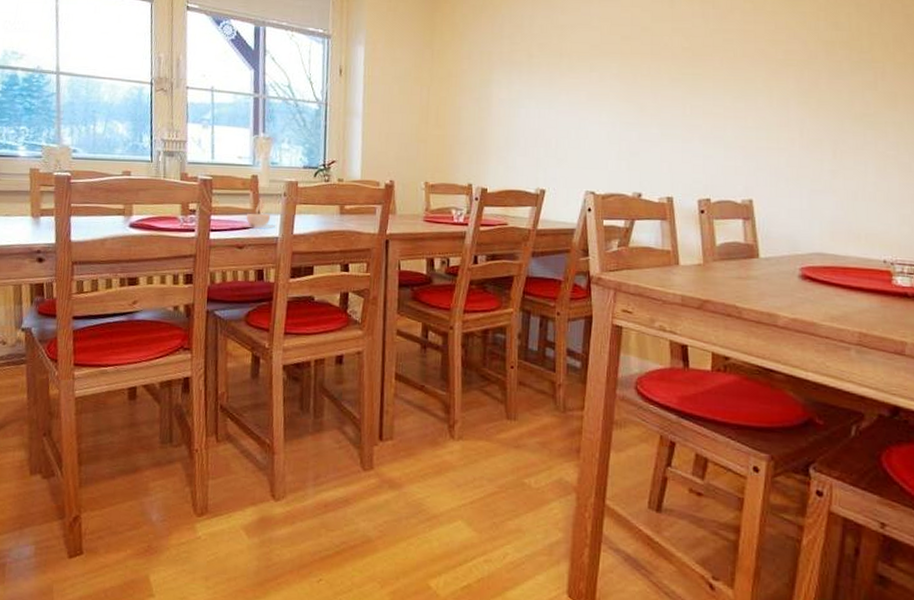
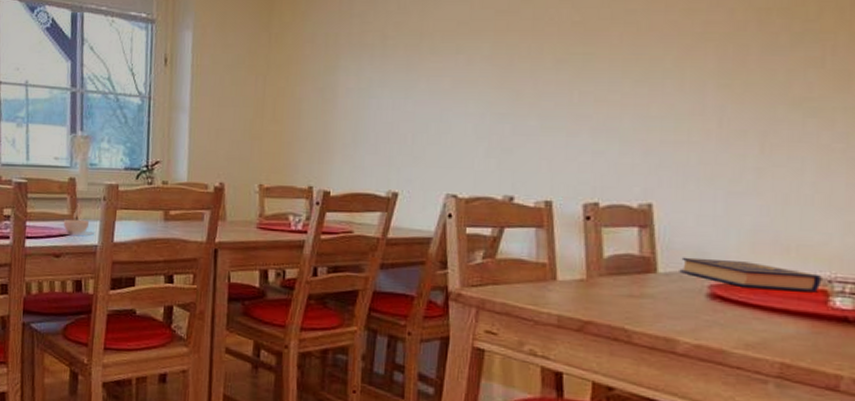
book: none [776,244,885,273] -> present [679,257,820,293]

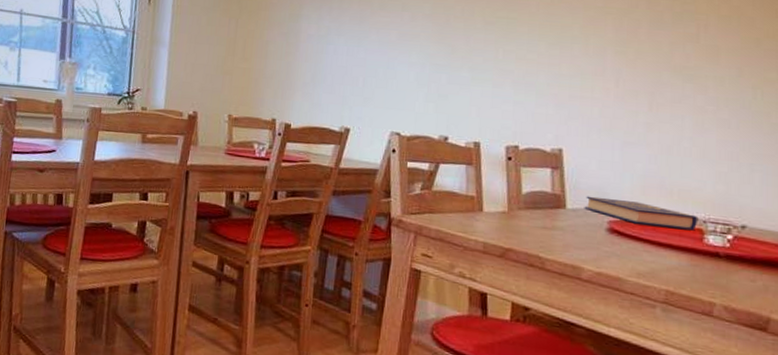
coffee cup: present [57,203,94,237] -> none [42,123,77,154]

